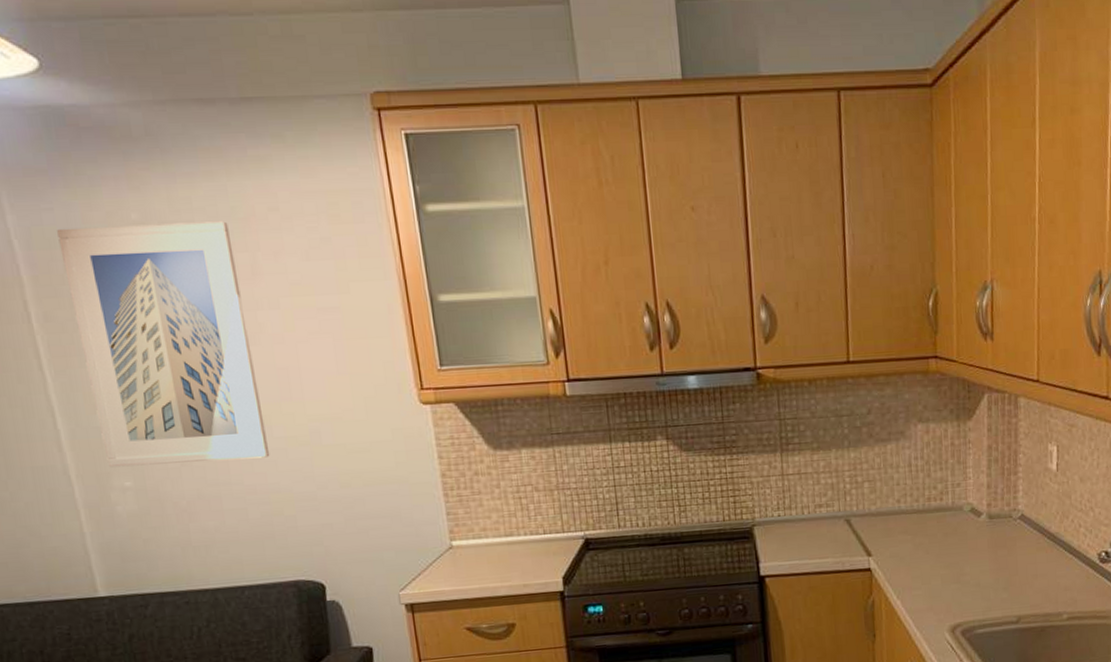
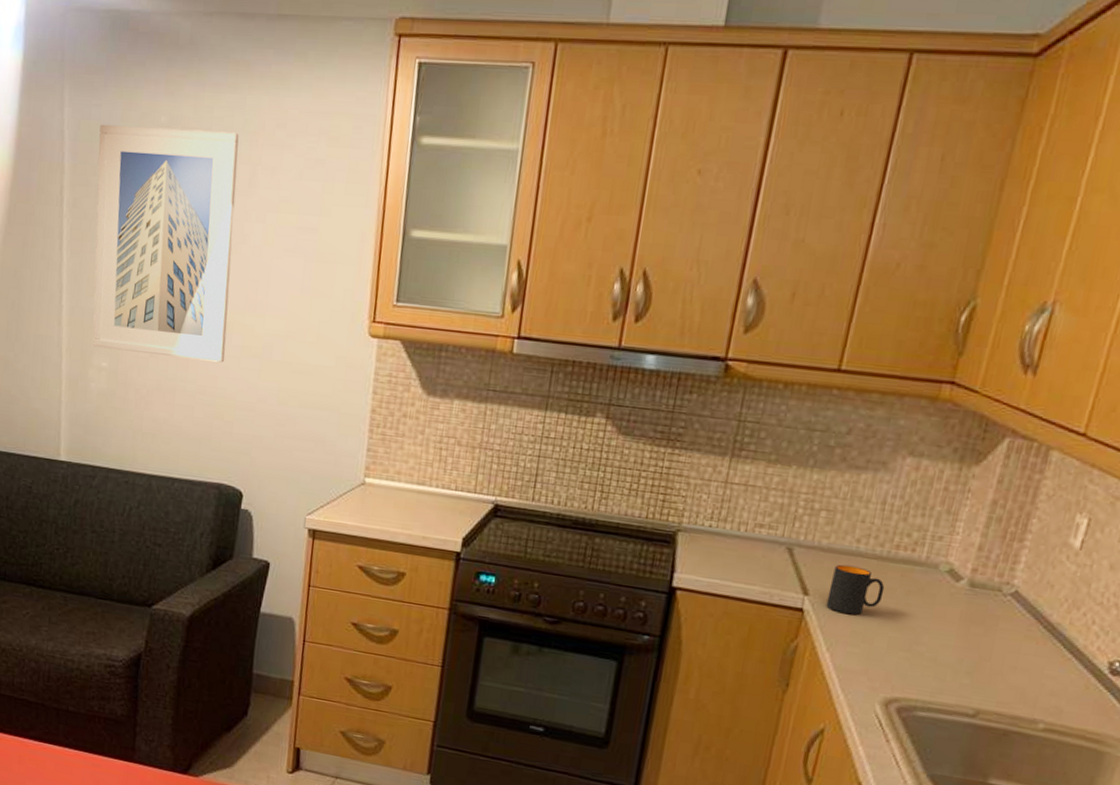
mug: none [886,522,928,565] -> present [826,564,885,615]

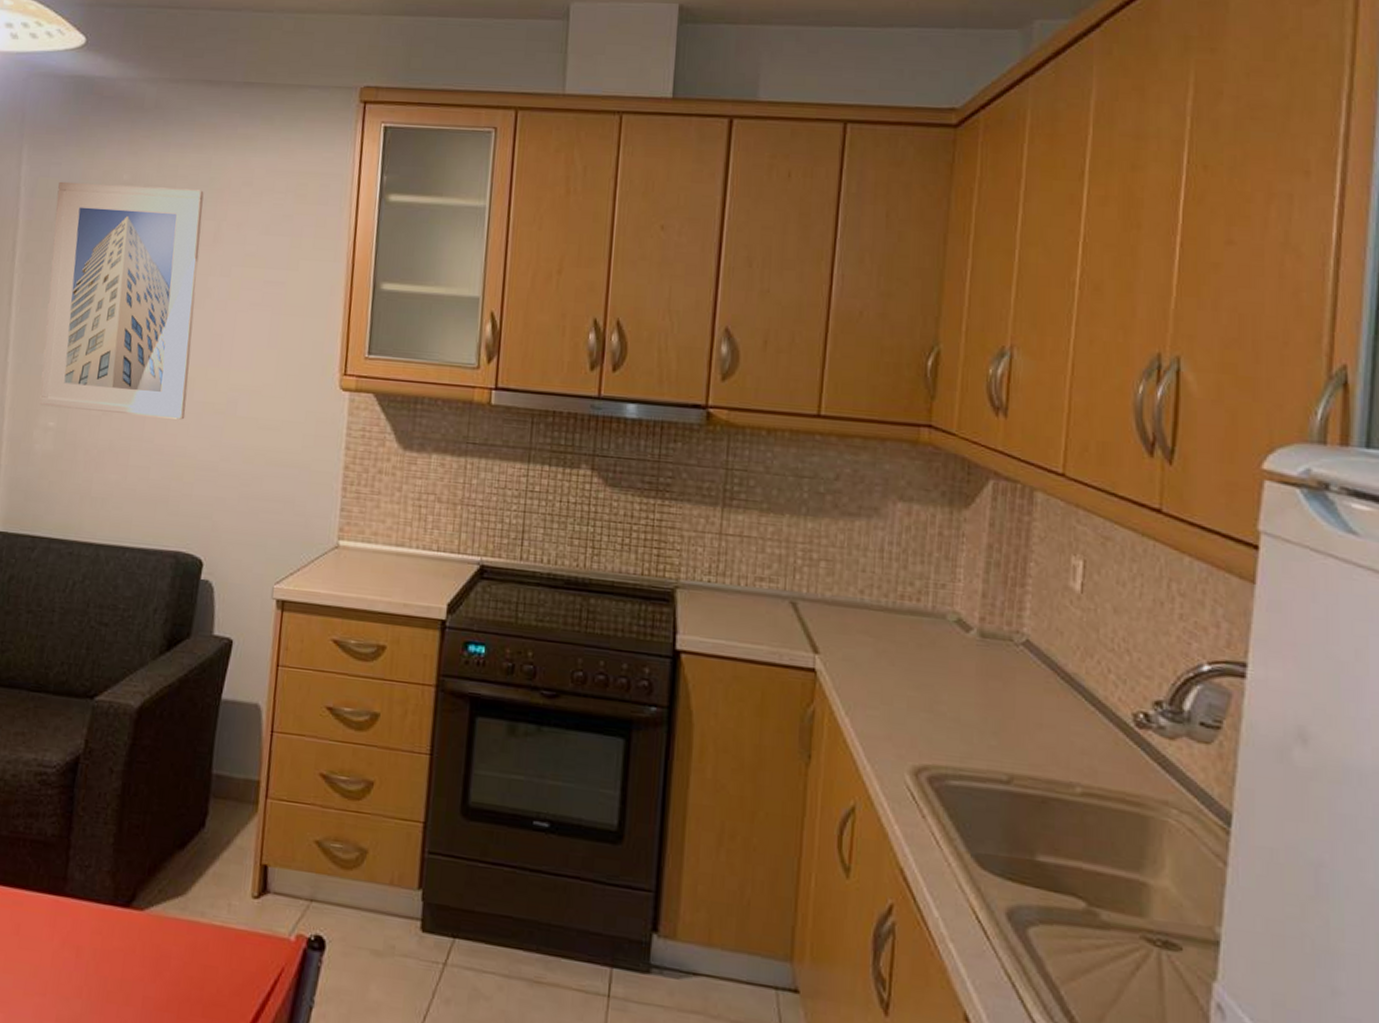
mug: present [826,564,885,615] -> none [838,618,896,674]

